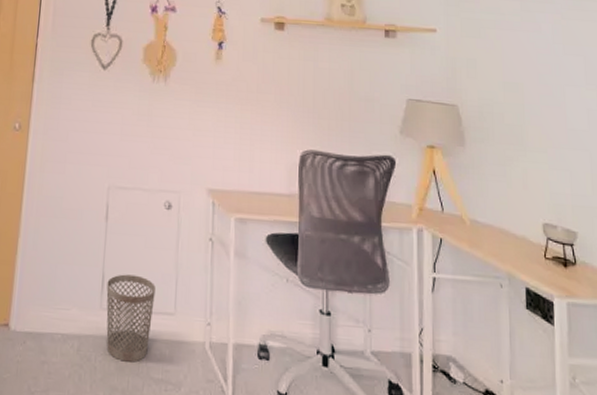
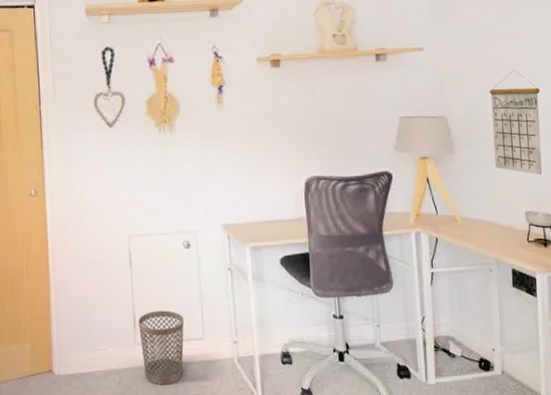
calendar: none [505,64,564,185] -> present [489,69,543,176]

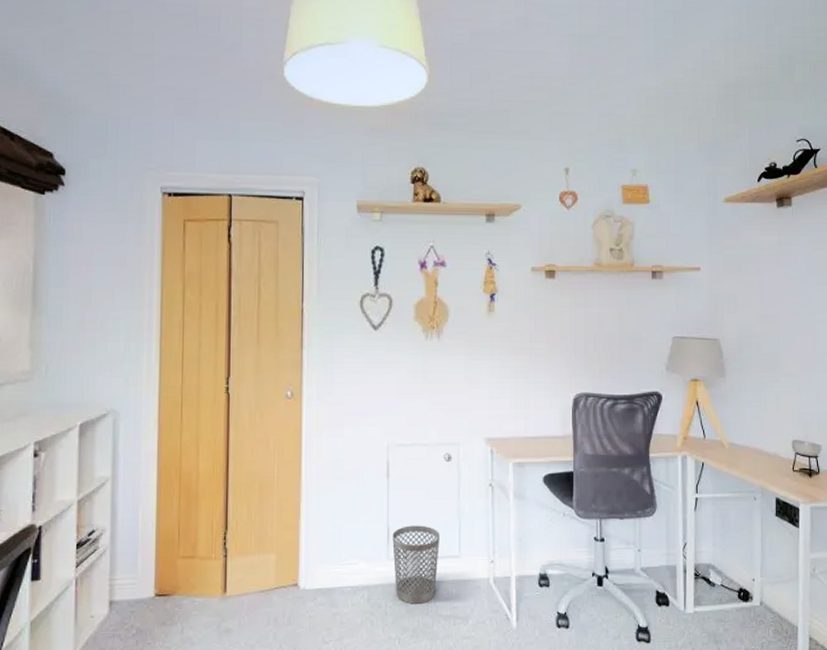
calendar: present [489,69,543,176] -> none [763,295,813,404]

